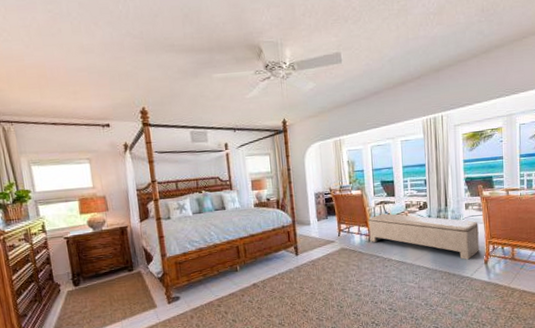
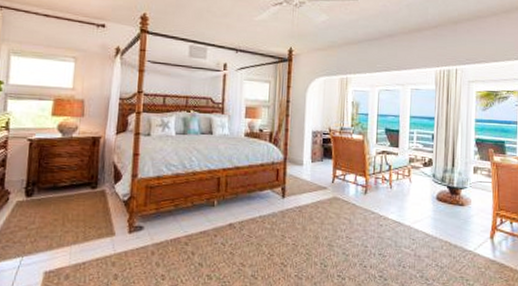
bench: present [368,213,479,260] -> none [366,165,486,231]

